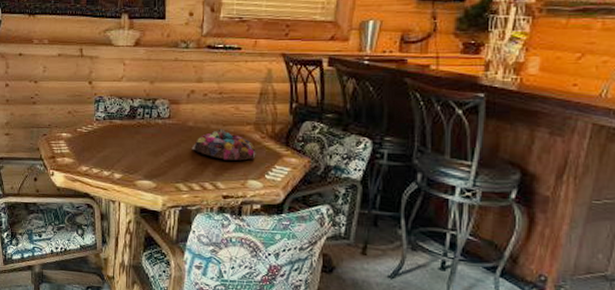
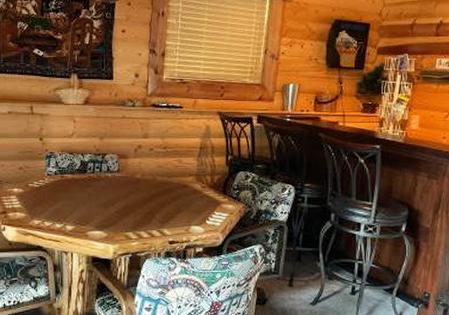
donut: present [191,129,256,161] -> none [140,180,198,209]

